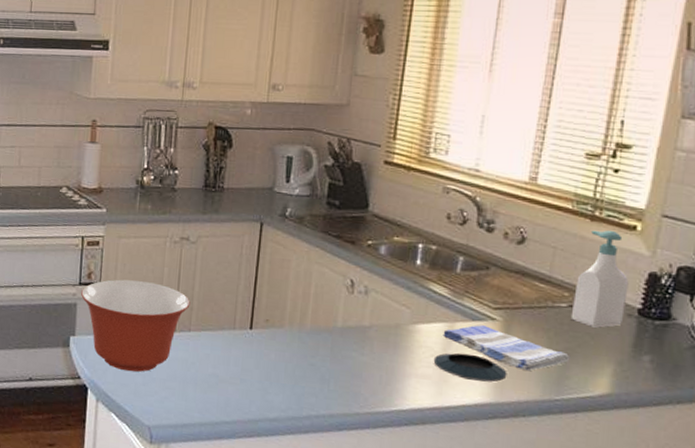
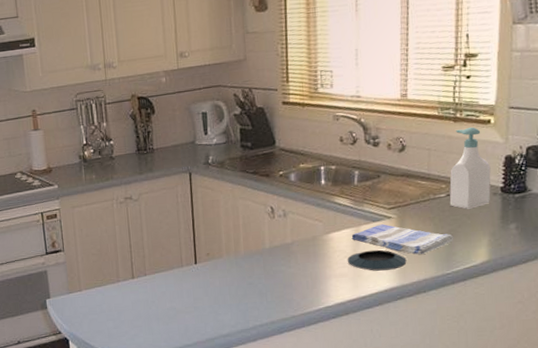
mixing bowl: present [81,279,191,372] -> none [49,240,142,319]

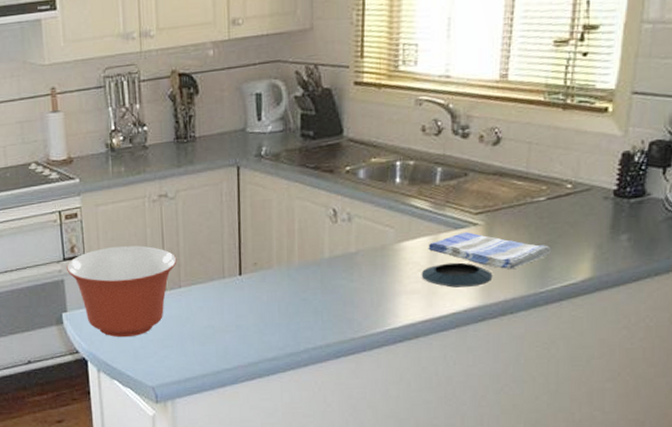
mixing bowl: none [49,240,142,319] -> present [67,245,177,337]
soap bottle: present [449,127,491,209] -> none [549,115,603,216]

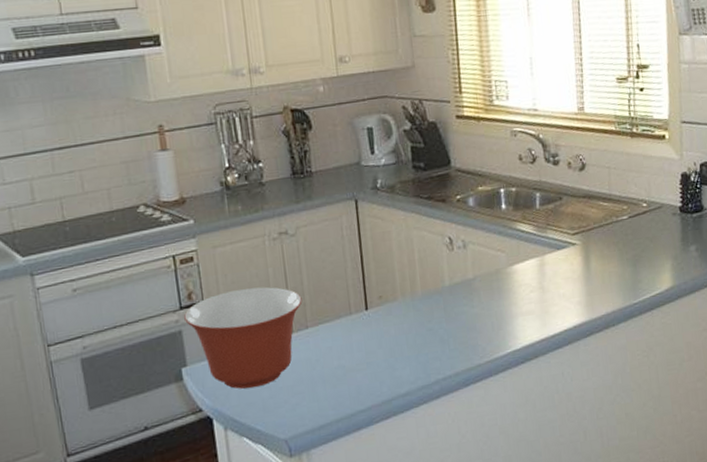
saucer: present [421,262,493,288] -> none [533,280,594,306]
dish towel: present [428,232,552,270] -> none [536,252,639,284]

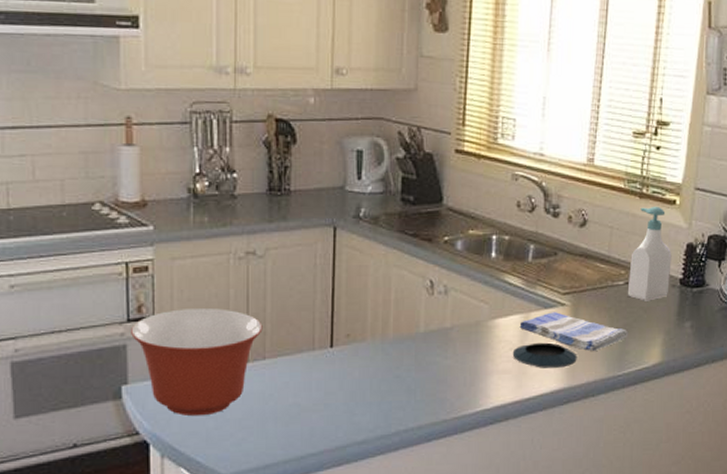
saucer: none [533,280,594,306] -> present [512,342,577,368]
dish towel: none [536,252,639,284] -> present [519,312,629,352]
soap bottle: none [630,142,670,232] -> present [627,206,672,301]

